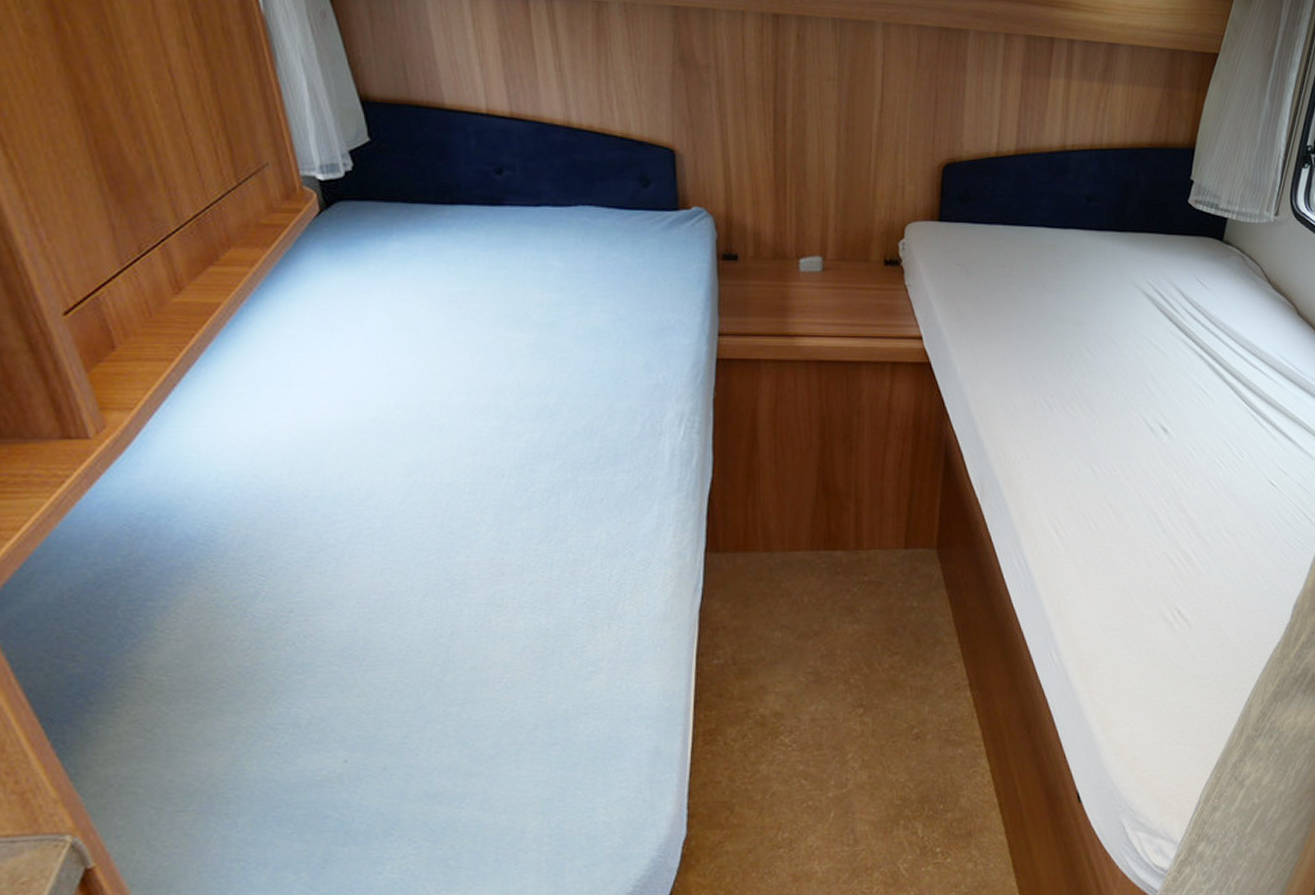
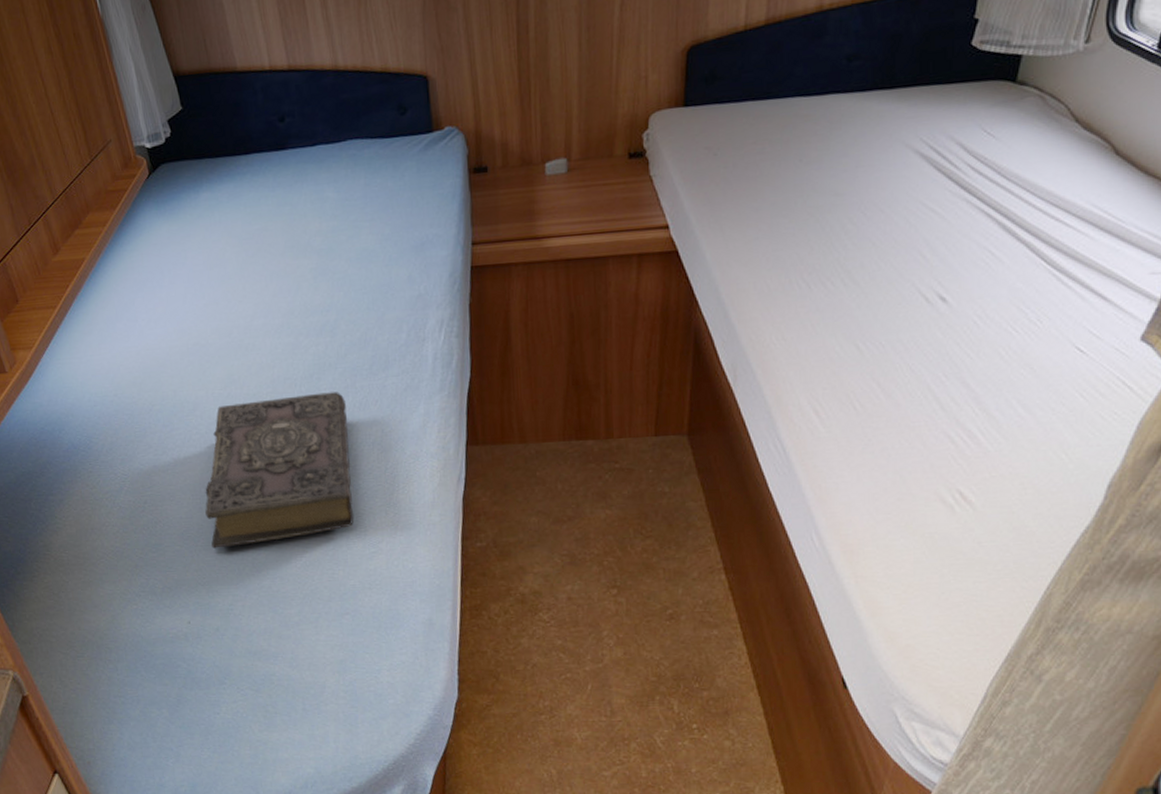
book: none [375,486,569,669] -> present [205,392,354,549]

